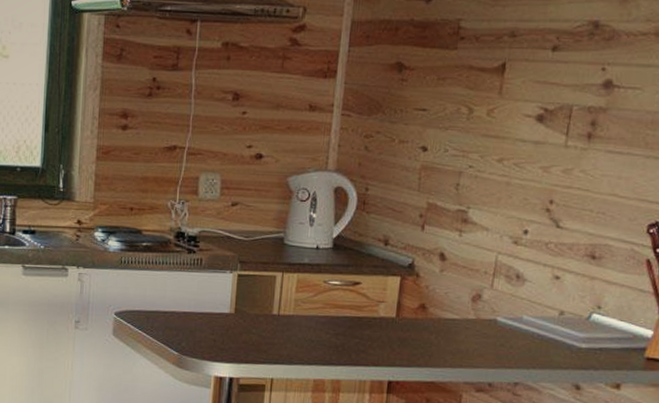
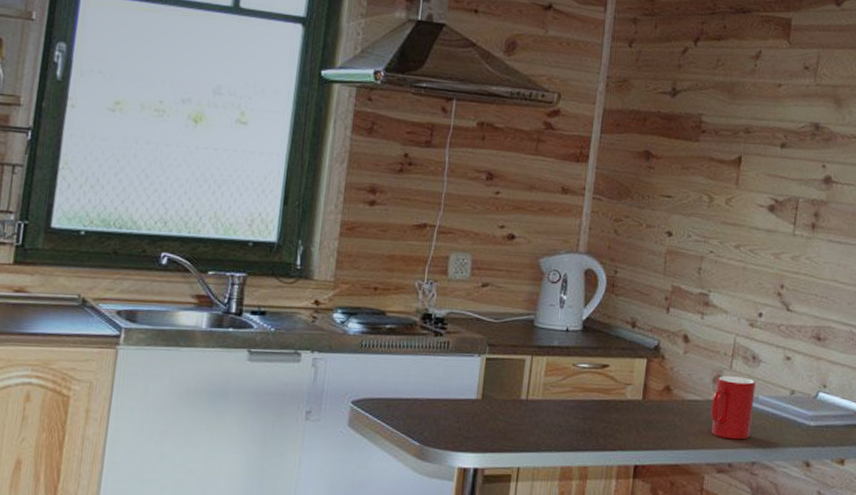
cup: none [469,295,520,360] -> present [710,376,756,440]

